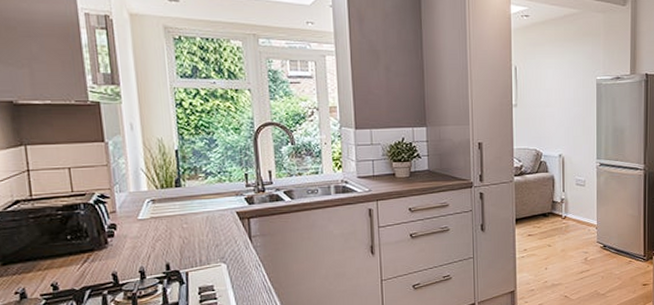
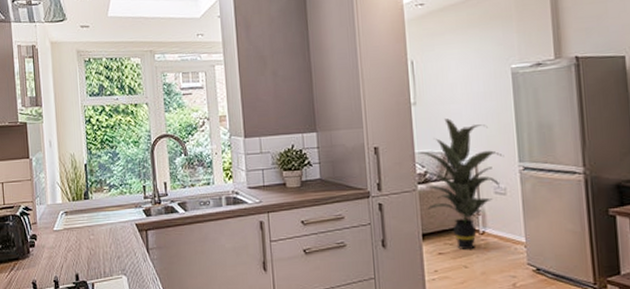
indoor plant: none [514,120,586,232] -> present [416,118,504,251]

